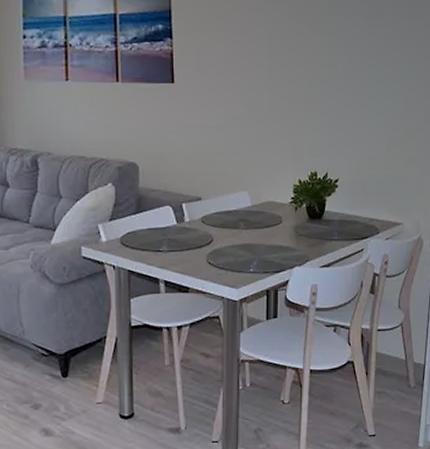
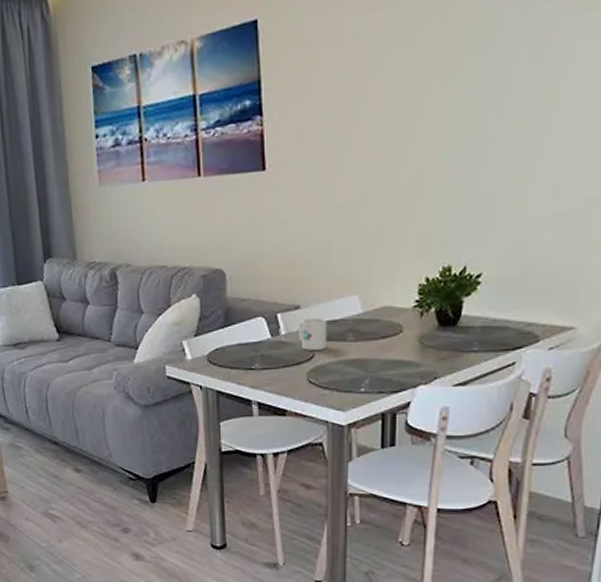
mug: none [200,208,223,236] -> present [299,318,327,350]

